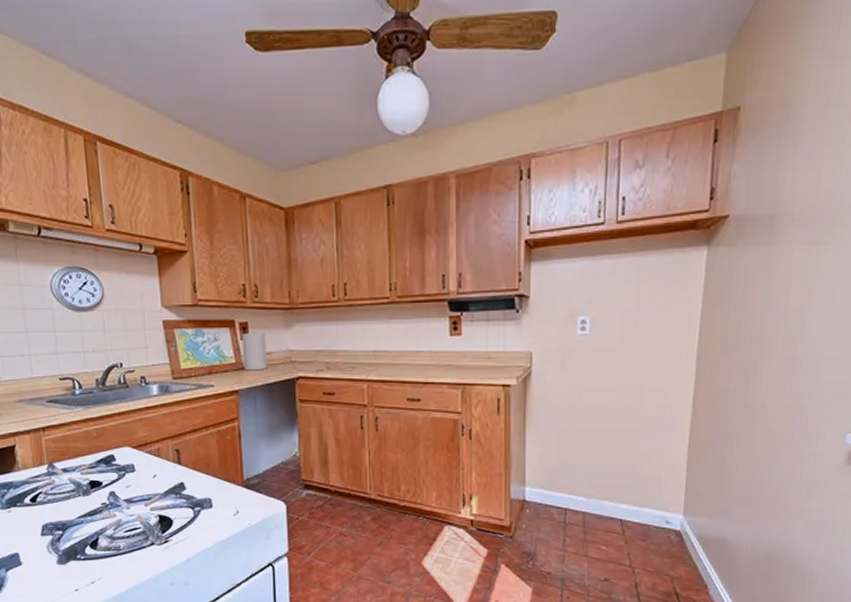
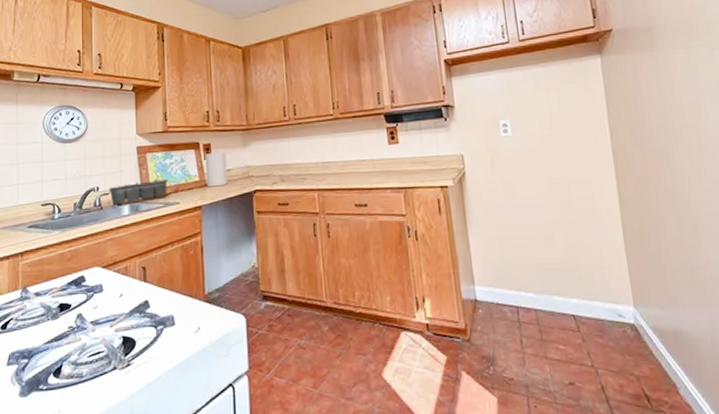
dish rack: none [134,358,200,384] -> present [109,179,168,206]

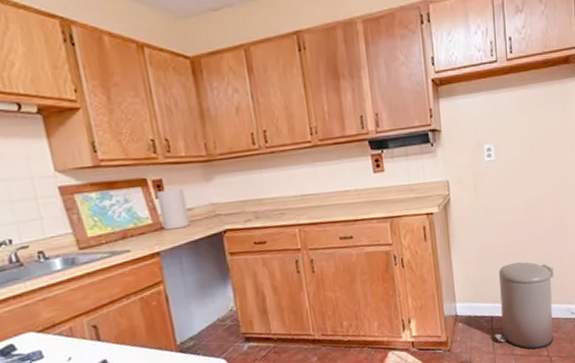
dish rack: present [109,179,168,206] -> none [27,225,112,260]
pedal bin: none [521,246,598,356] -> present [494,262,554,350]

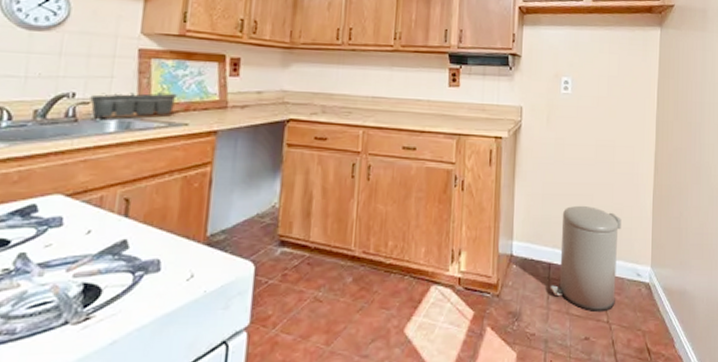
dish rack: none [27,225,112,260] -> present [90,91,177,119]
paper towel holder: present [156,186,190,231] -> none [227,67,259,111]

